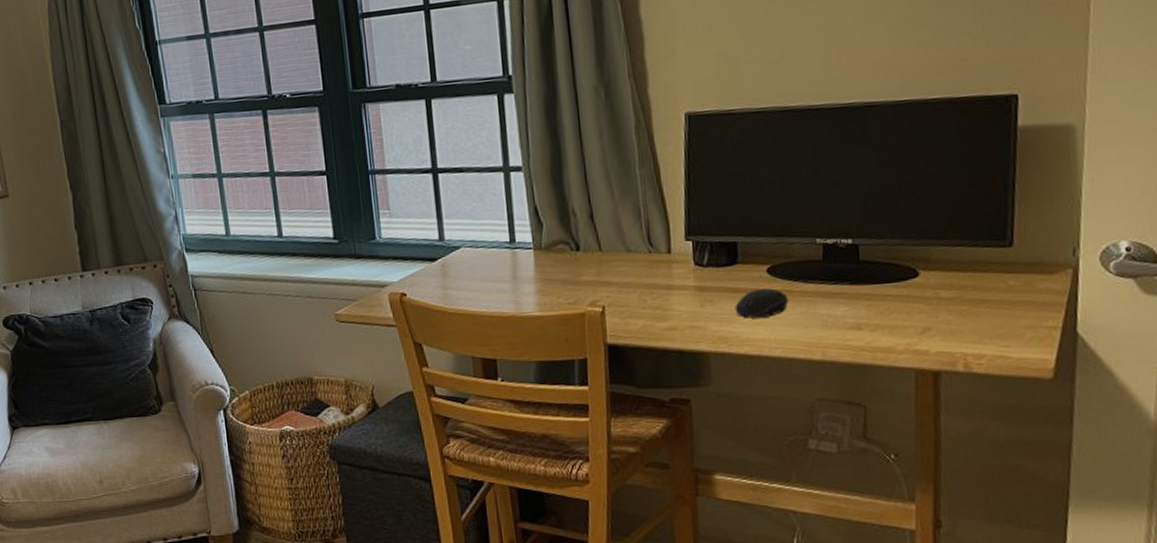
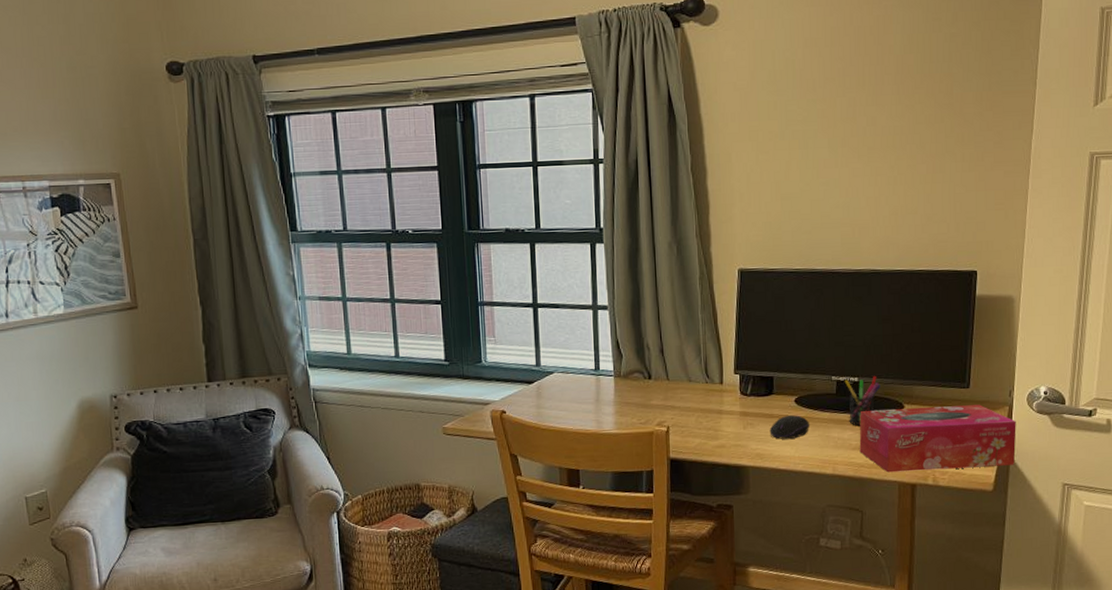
pen holder: none [833,235,884,300] -> present [844,375,880,426]
tissue box: none [856,267,1086,358] -> present [859,404,1016,473]

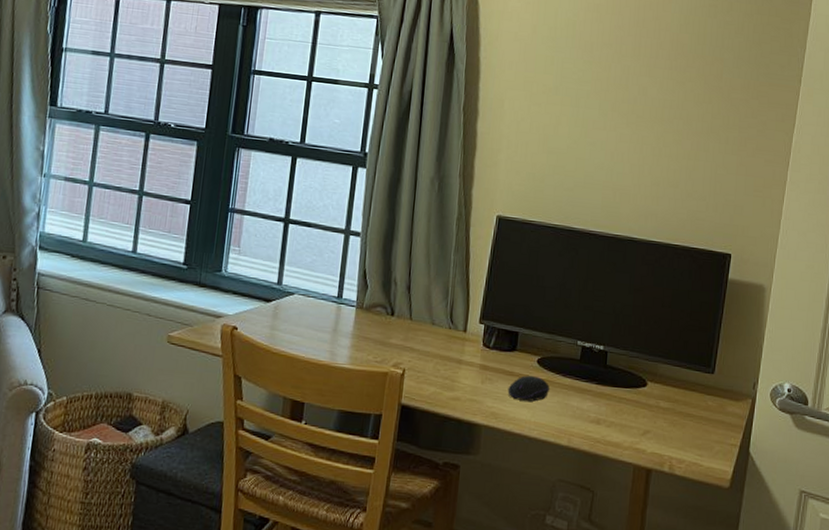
pen holder: present [844,375,880,426] -> none [589,346,625,398]
tissue box: present [859,404,1016,473] -> none [597,382,758,463]

